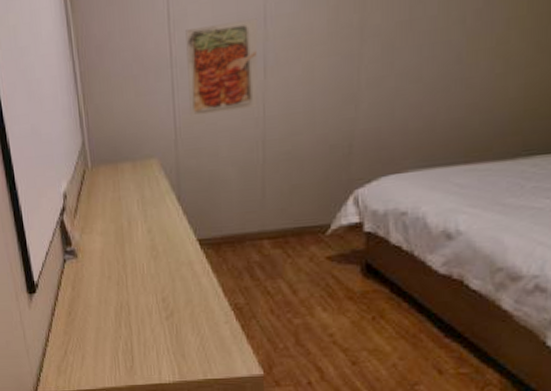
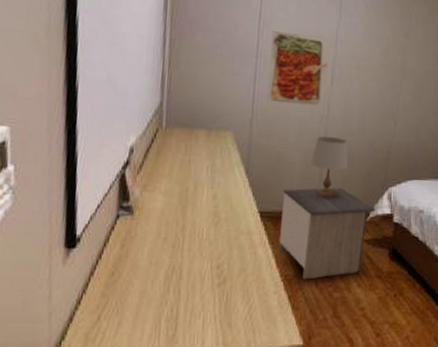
nightstand: none [222,200,338,307] -> present [279,187,376,280]
table lamp: none [249,140,297,214] -> present [311,136,348,198]

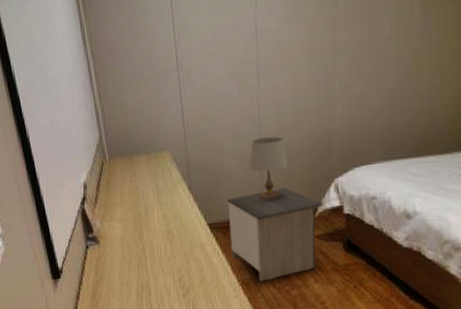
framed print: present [267,31,330,108] -> none [189,30,253,115]

